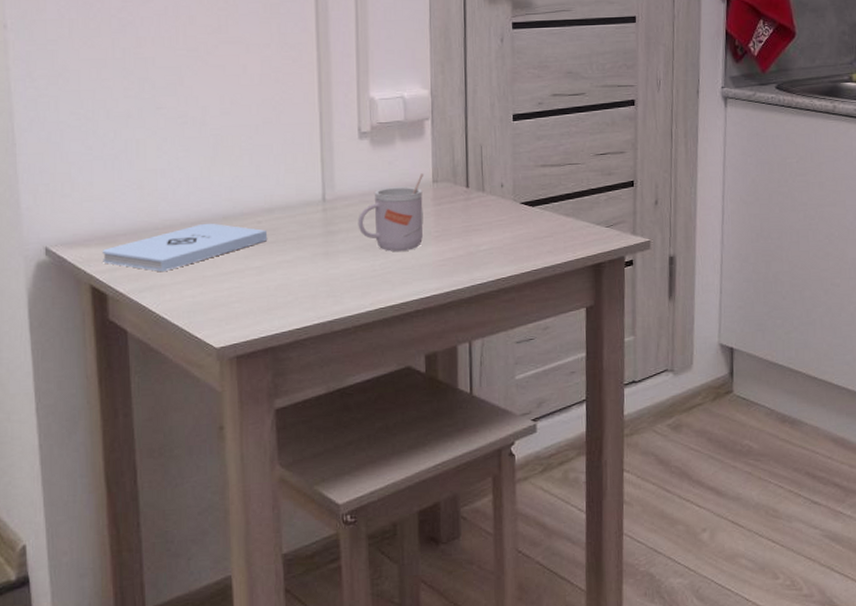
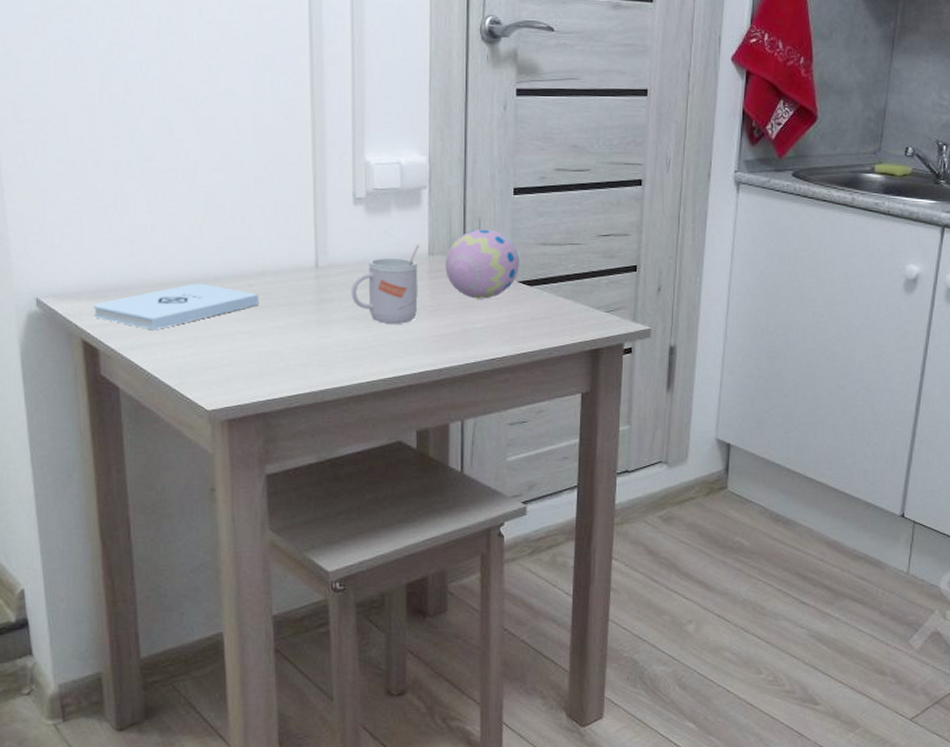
decorative egg: none [449,154,521,222] -> present [445,229,520,299]

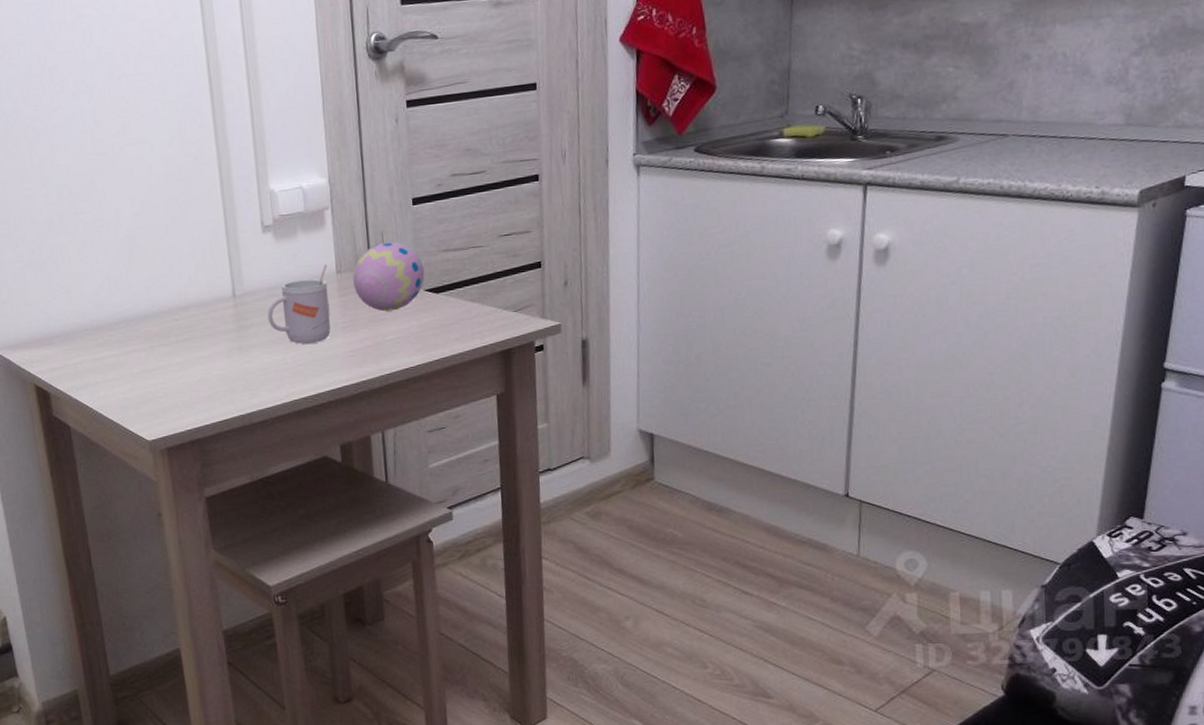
notepad: present [93,283,260,331] -> none [42,322,186,371]

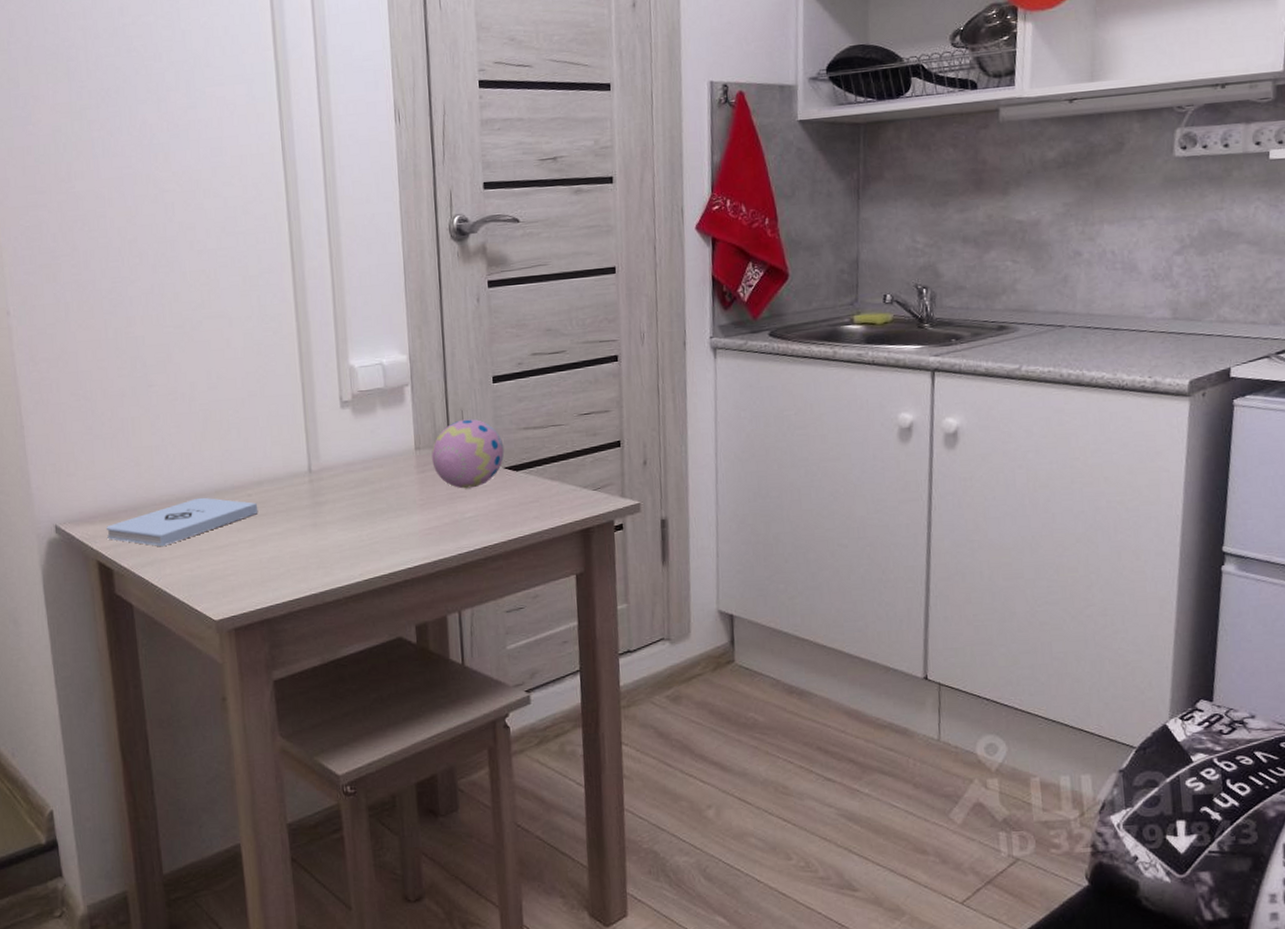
notepad: none [42,322,186,371] -> present [107,497,259,547]
mug: present [267,264,331,344] -> none [343,441,408,521]

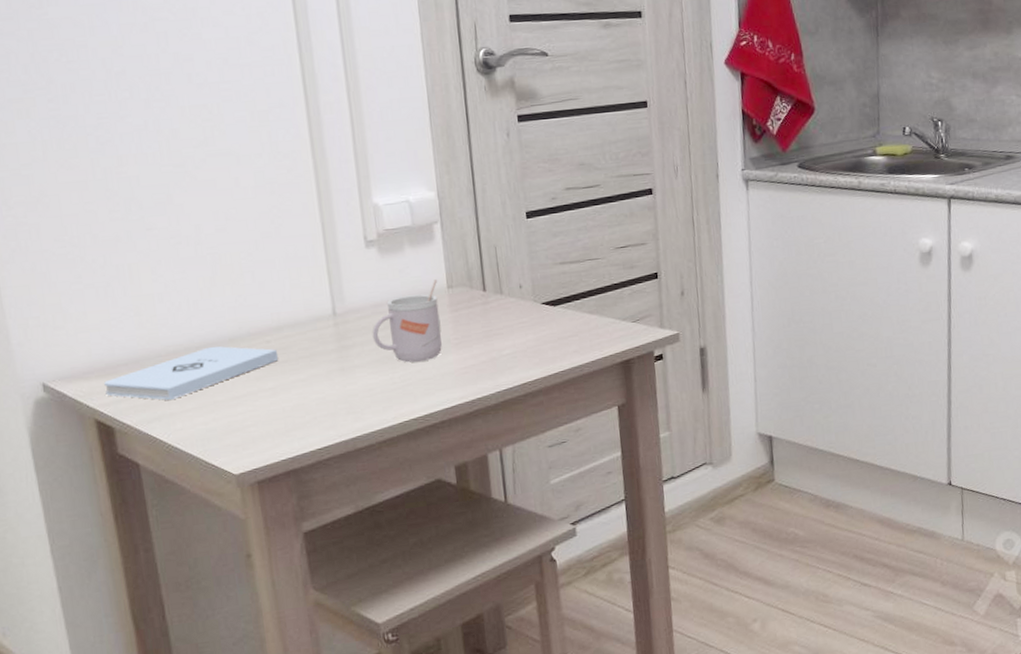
mug: none [343,441,408,521] -> present [372,279,442,363]
decorative egg: present [431,419,505,489] -> none [465,255,541,326]

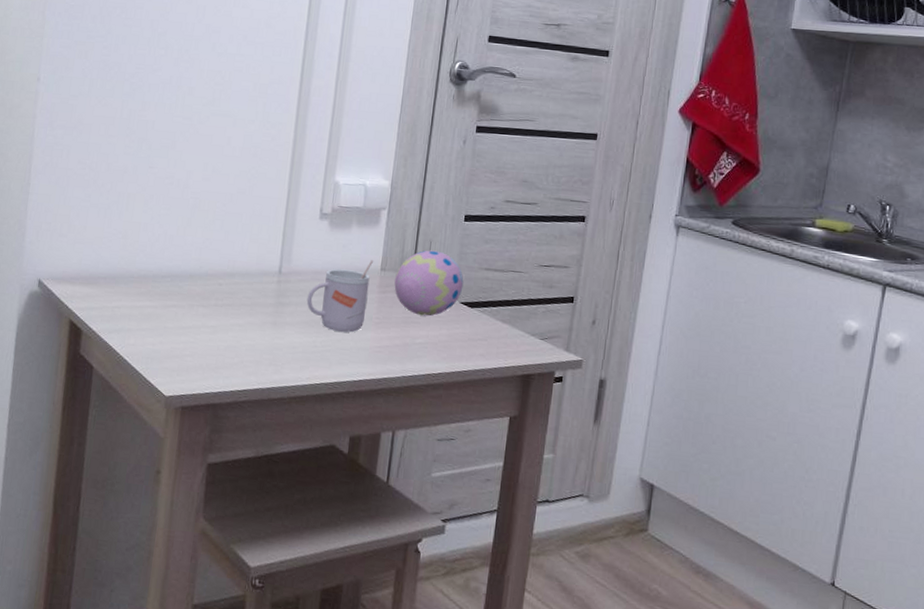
notepad: present [104,346,279,401] -> none [83,278,226,318]
decorative egg: none [465,255,541,326] -> present [394,250,464,317]

